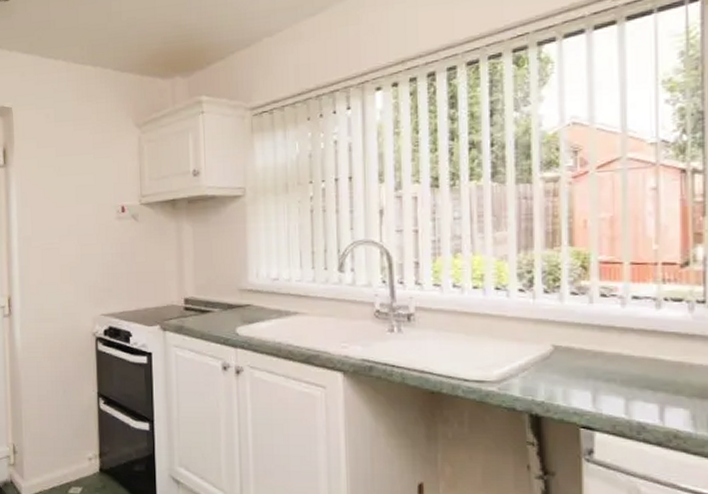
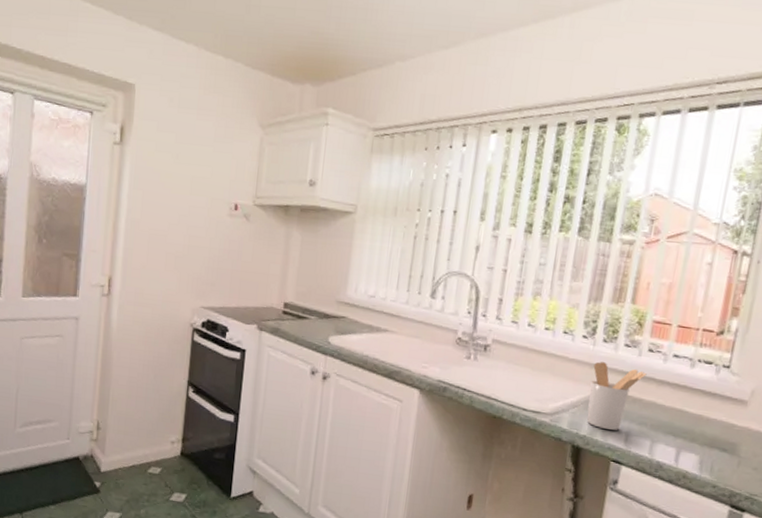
utensil holder: none [538,316,604,391] -> present [586,361,647,430]

